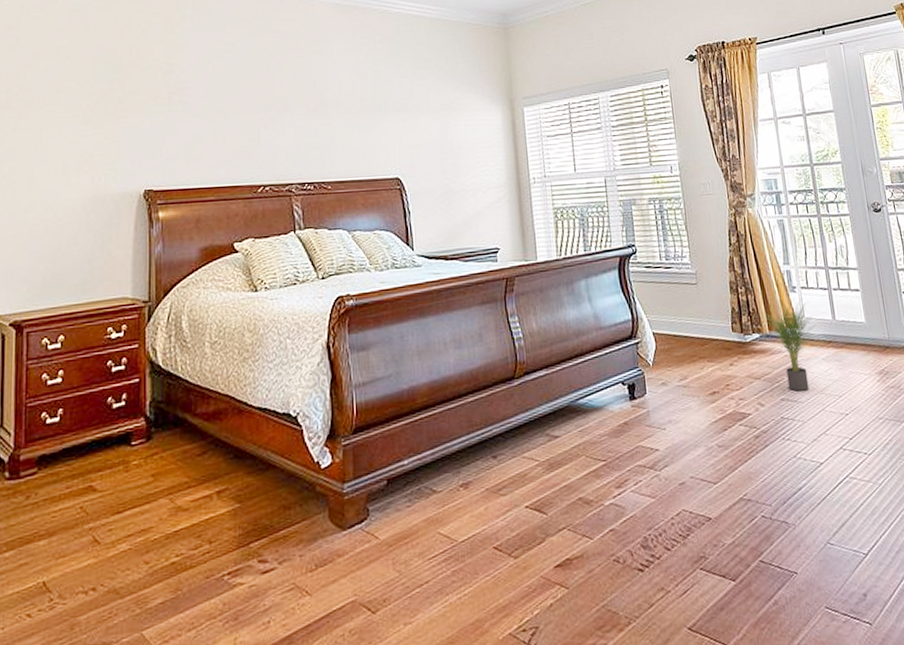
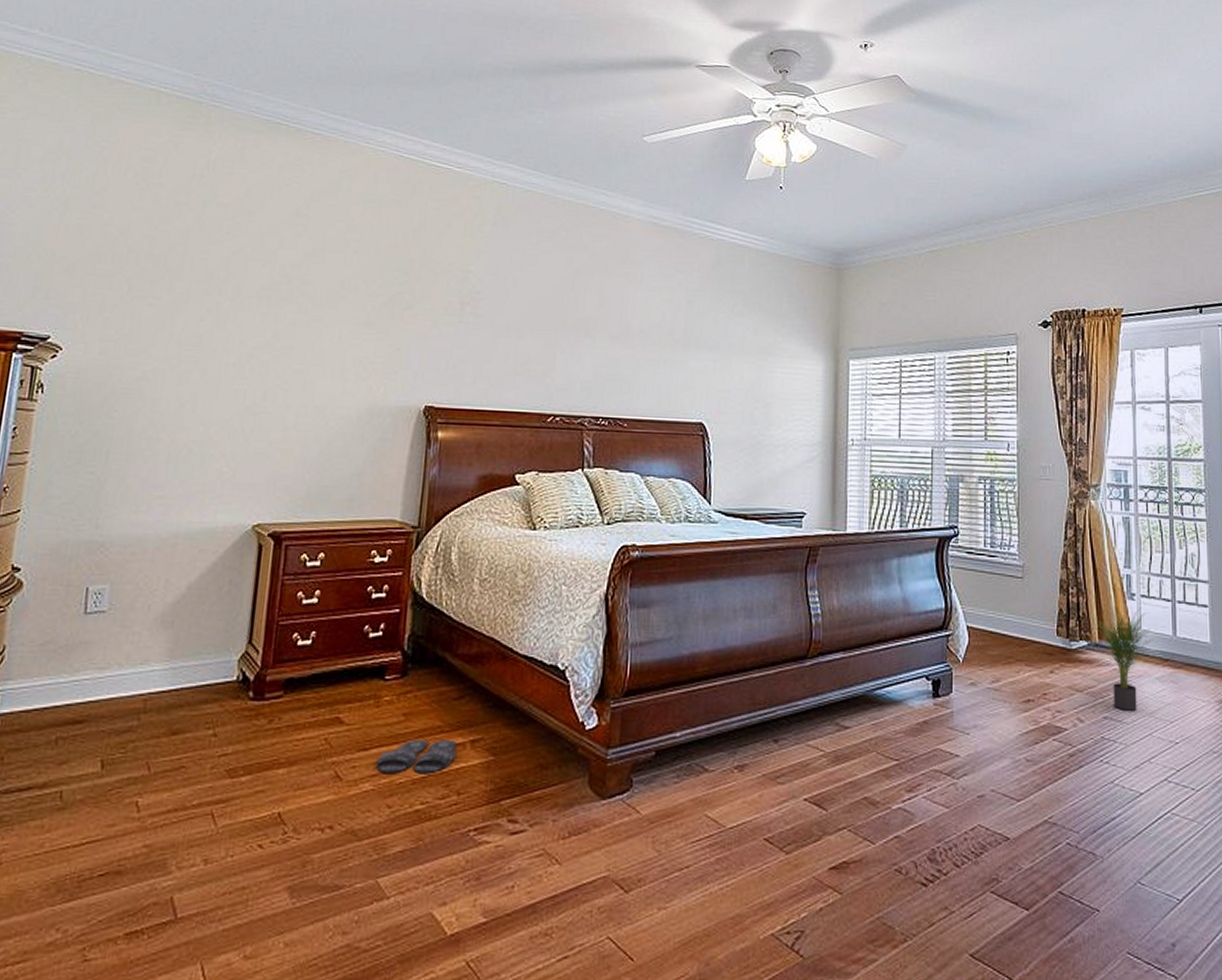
slippers: none [131,493,206,533] -> present [376,739,458,775]

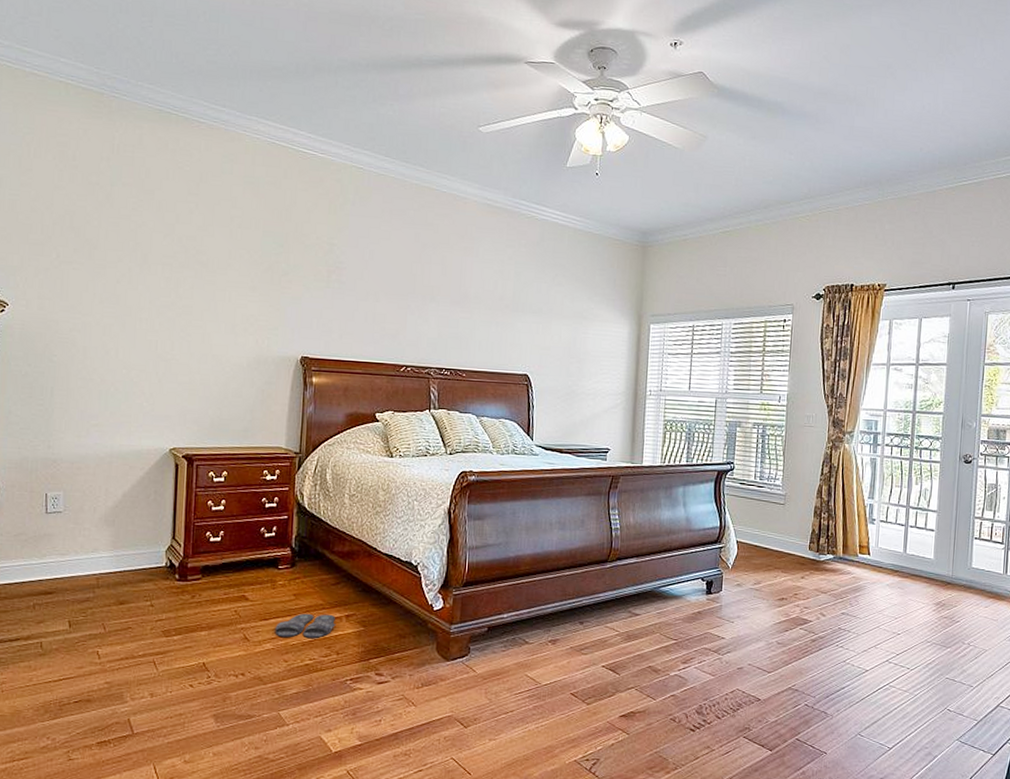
potted plant: present [1096,606,1153,711] -> none [841,529,887,609]

